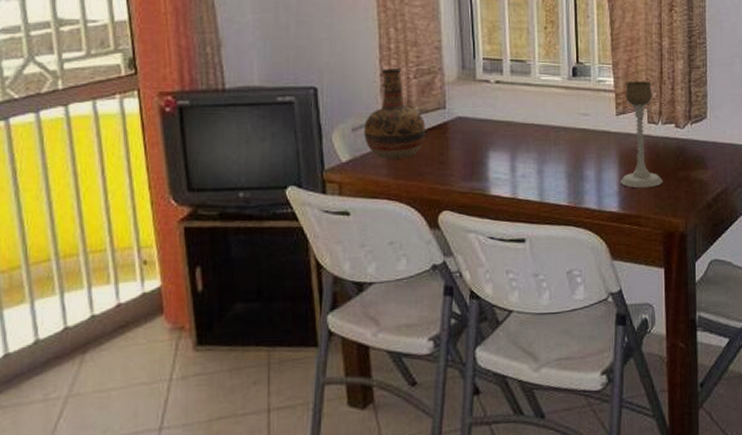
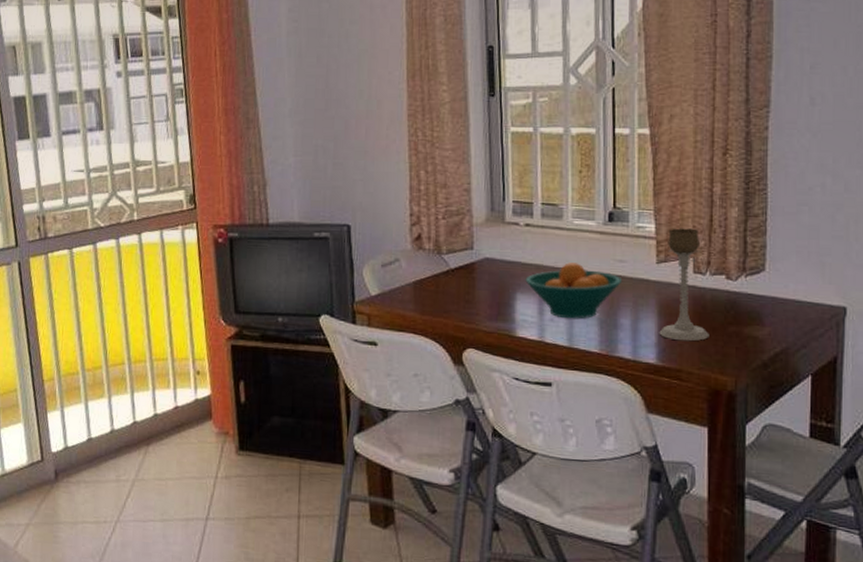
vase: present [364,68,426,159] -> none [393,209,453,296]
fruit bowl: none [497,118,587,174] -> present [525,262,623,319]

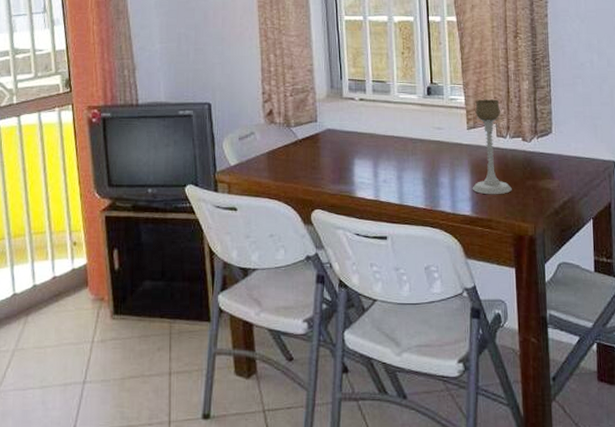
fruit bowl: present [525,262,623,319] -> none [361,131,441,180]

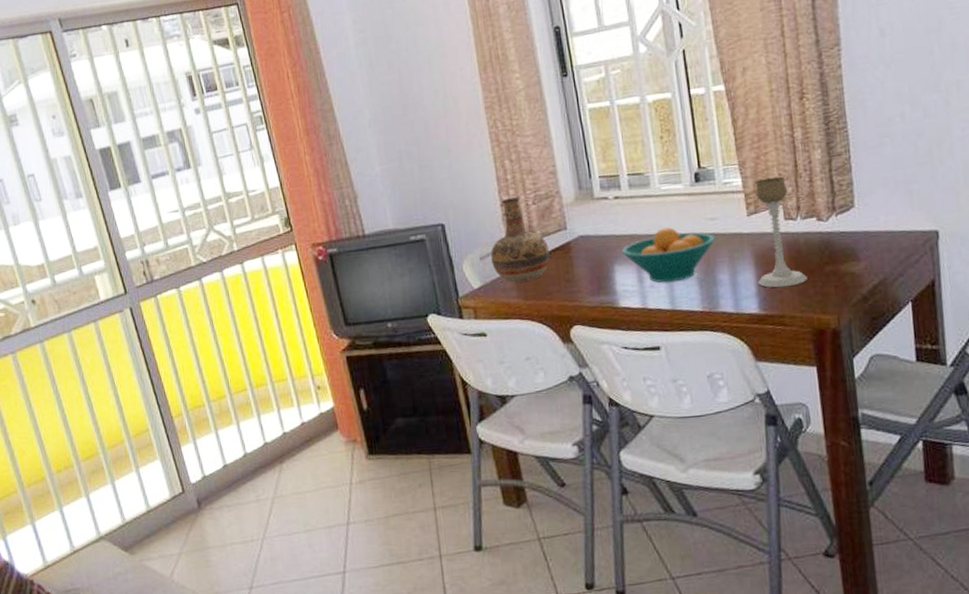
vase: none [249,88,301,164] -> present [491,197,550,283]
fruit bowl: none [361,131,441,180] -> present [621,227,716,283]

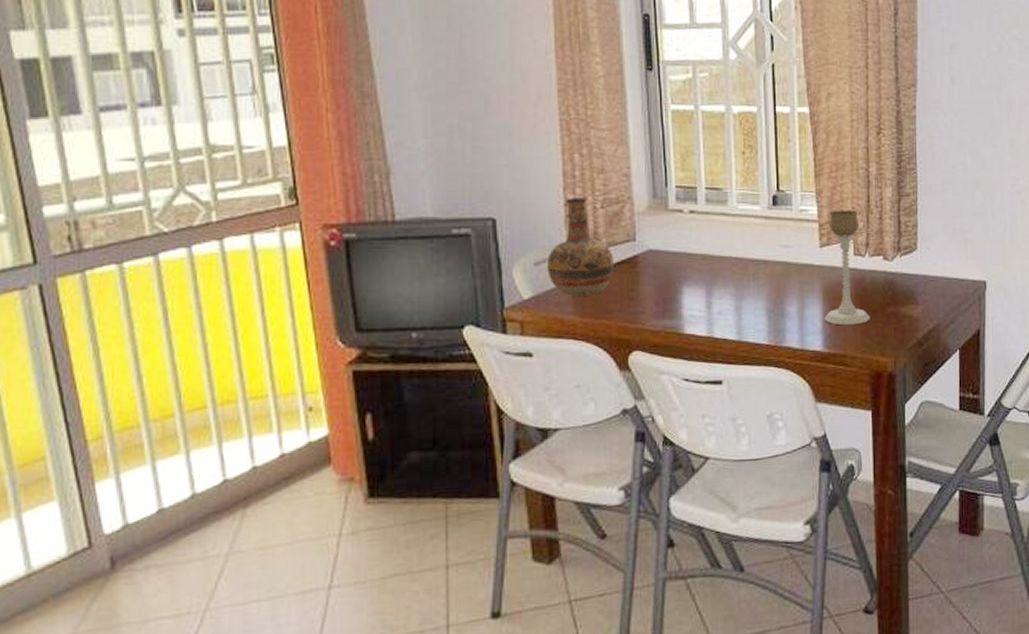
fruit bowl: present [621,227,716,283] -> none [691,250,788,311]

